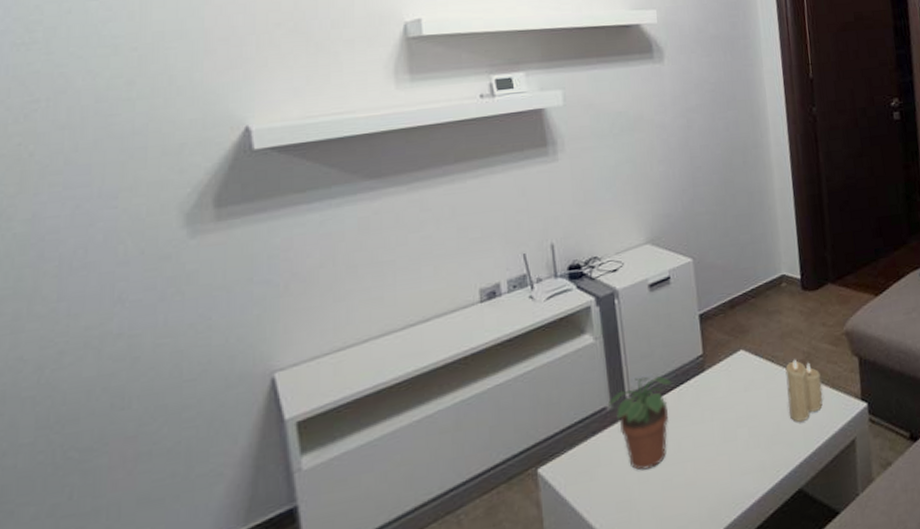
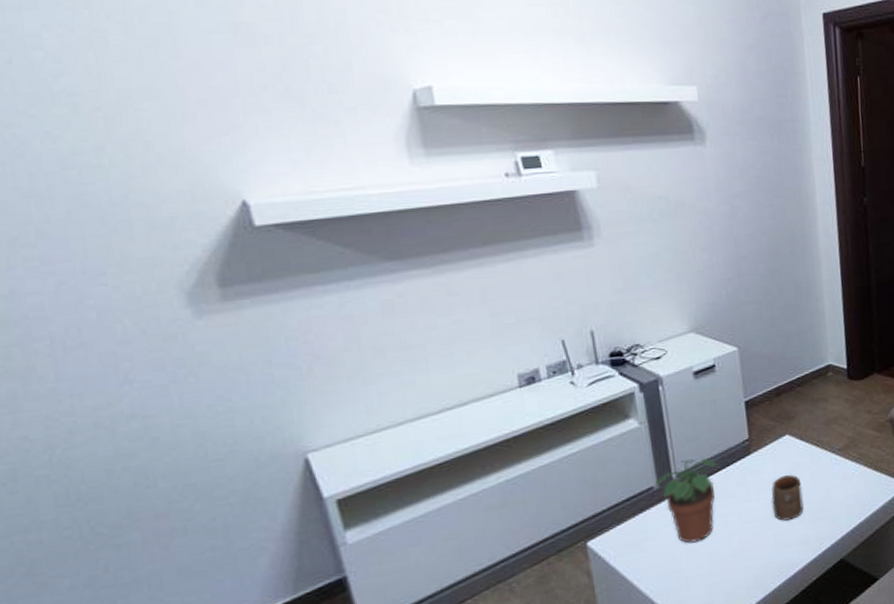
cup: none [726,393,759,445] -> present [771,474,804,521]
candle: present [785,359,823,422] -> none [830,443,866,501]

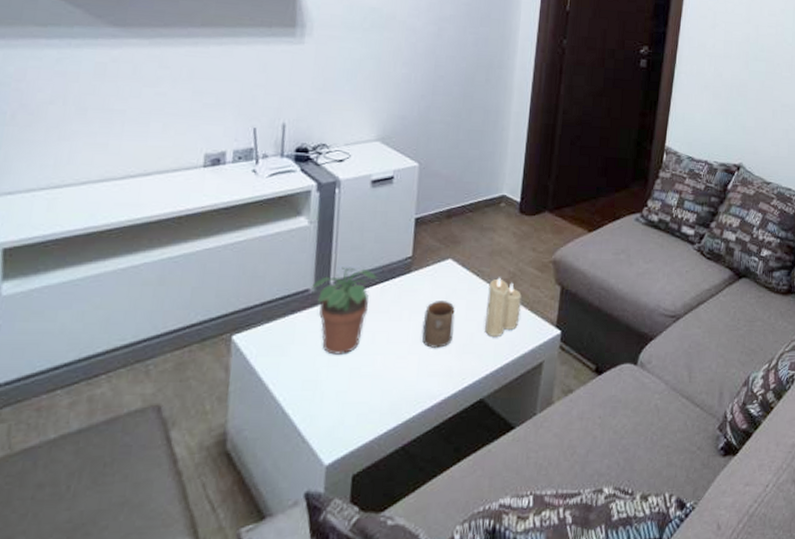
candle: none [830,443,866,501] -> present [485,277,522,336]

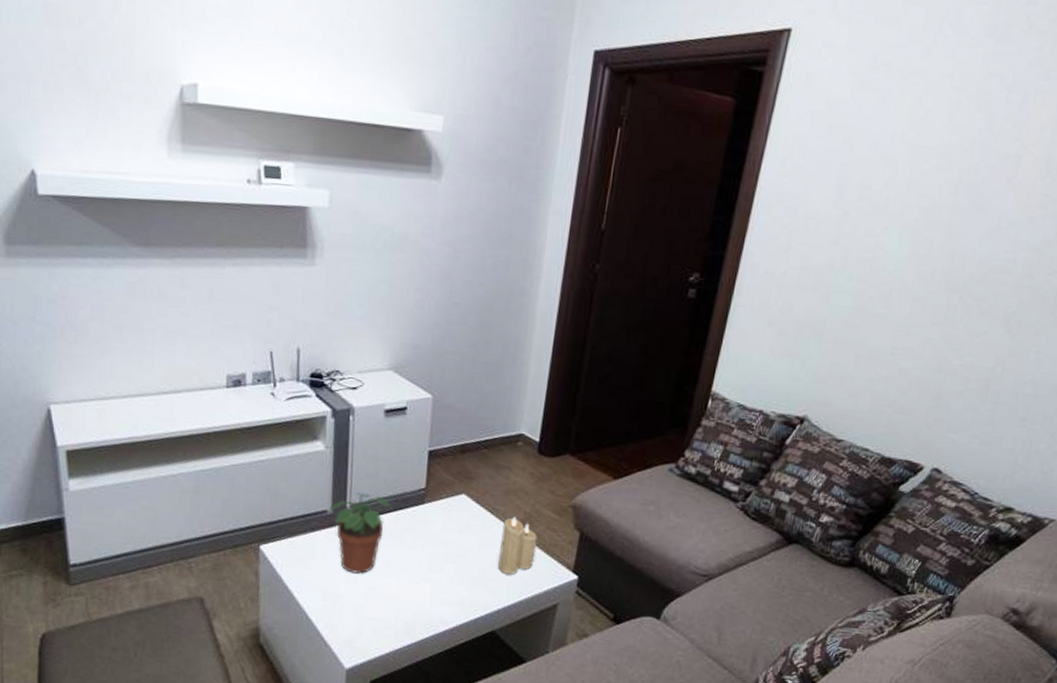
cup: present [422,301,455,348] -> none [435,533,468,579]

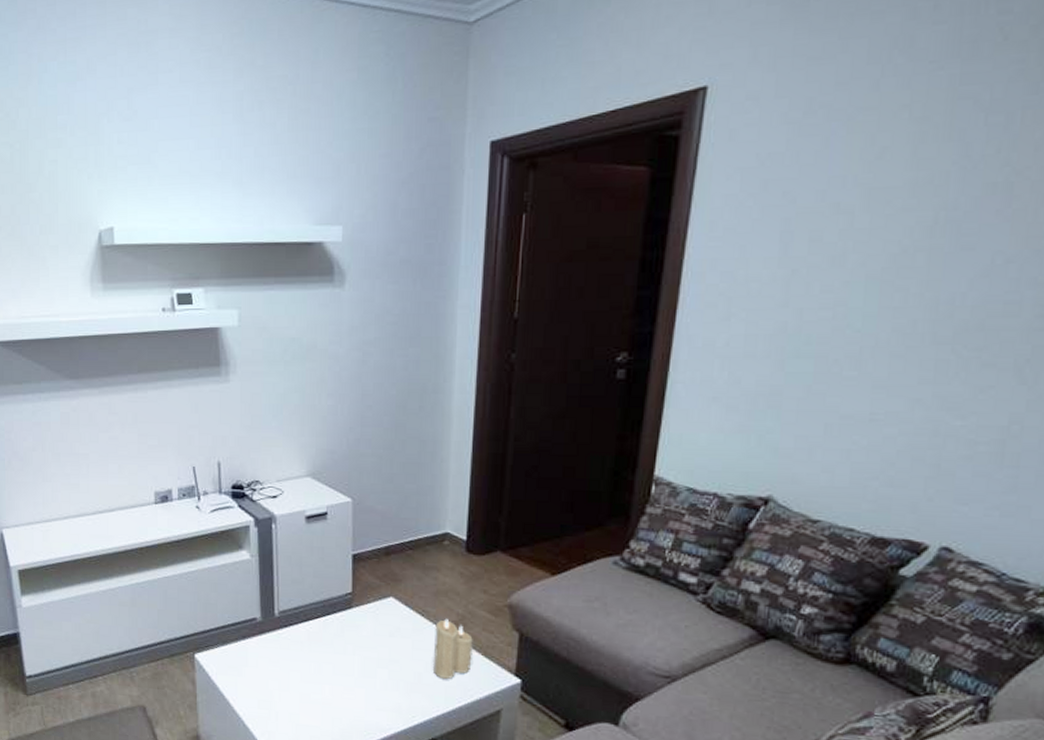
potted plant: present [328,492,391,574] -> none [258,599,319,681]

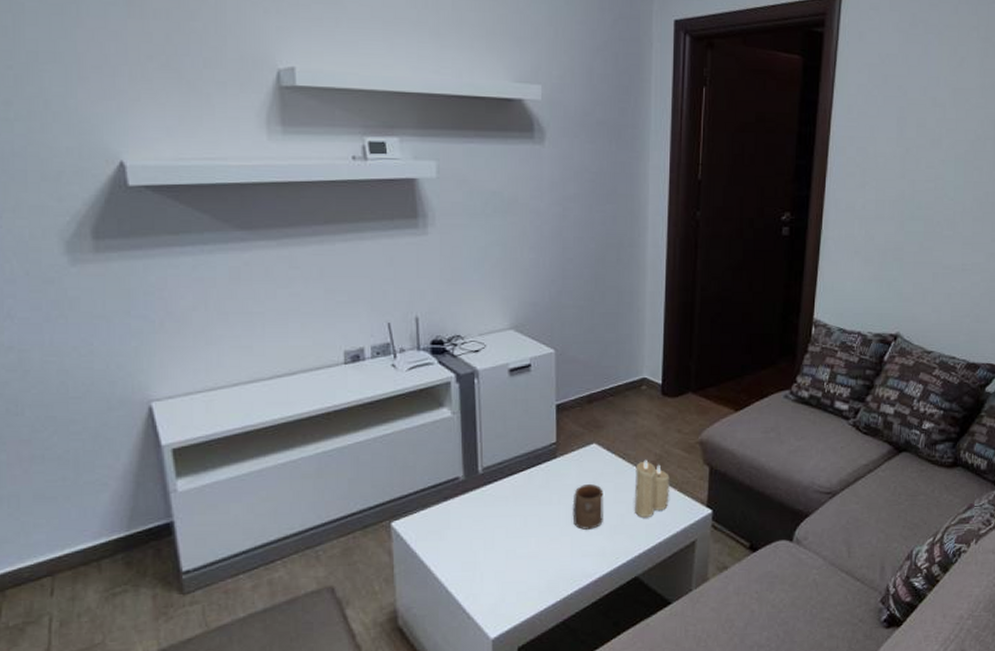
cup: none [367,638,400,684] -> present [572,484,603,530]

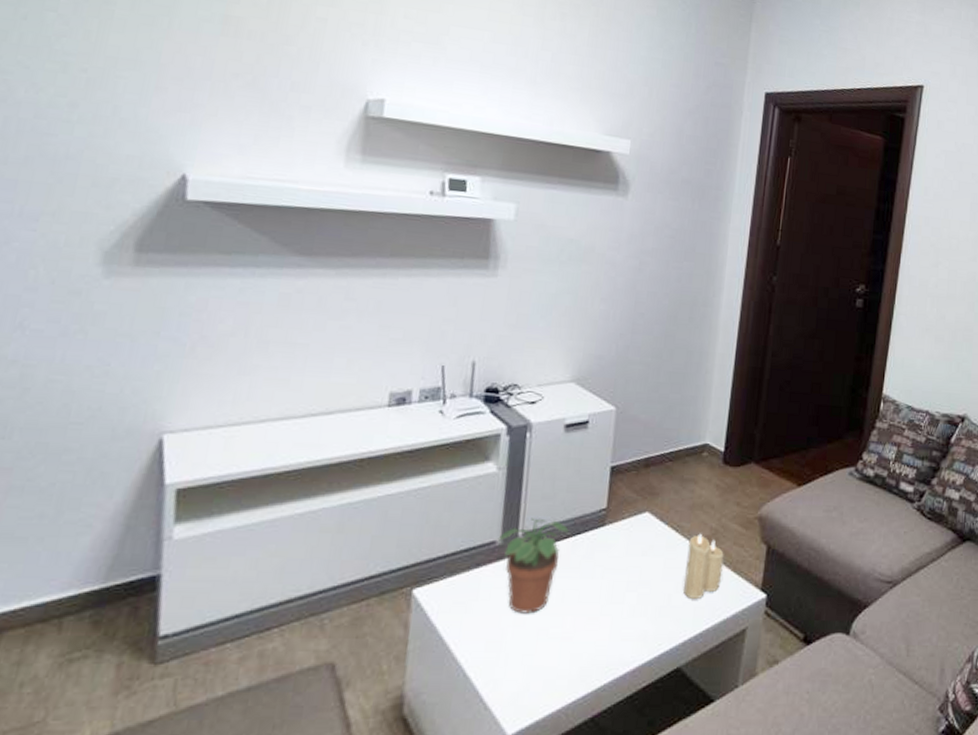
potted plant: none [460,455,524,538] -> present [497,517,569,614]
cup: present [572,484,603,530] -> none [615,558,652,610]

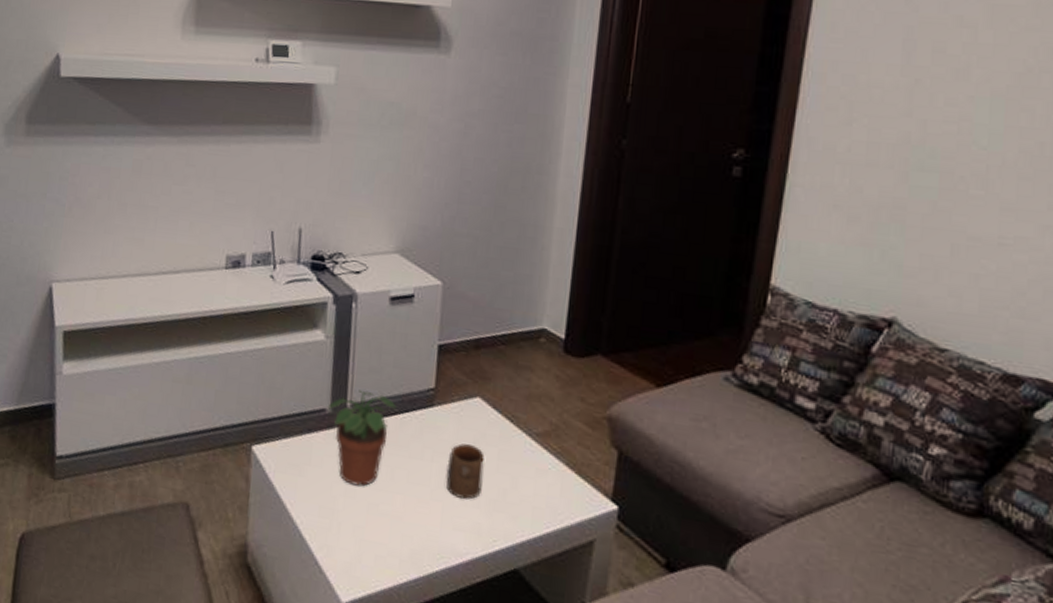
cup: none [615,558,652,610] -> present [446,443,485,499]
candle: present [684,533,724,599] -> none [520,427,567,499]

